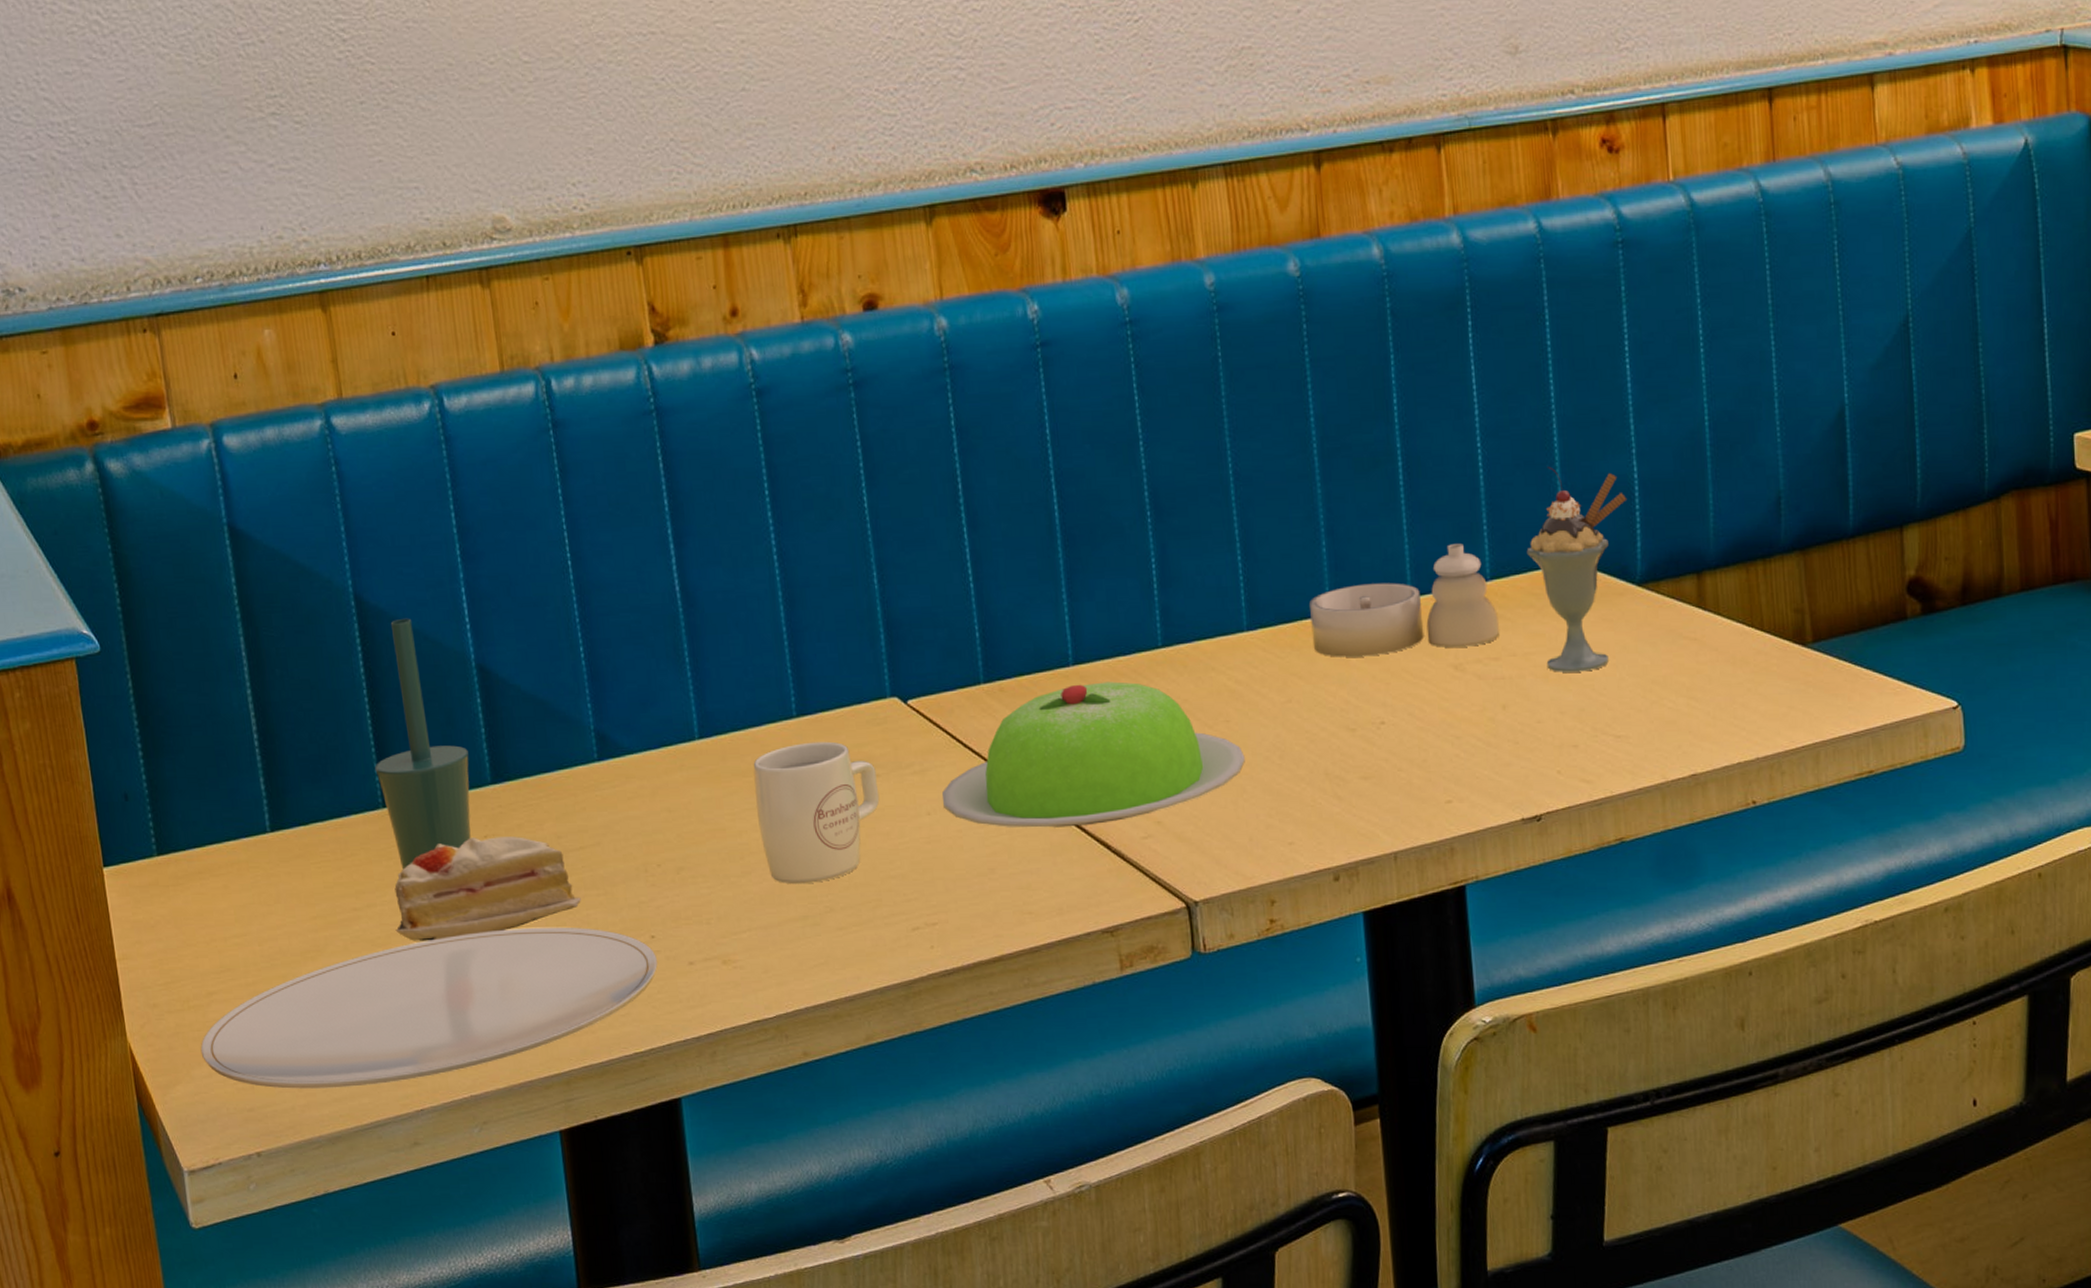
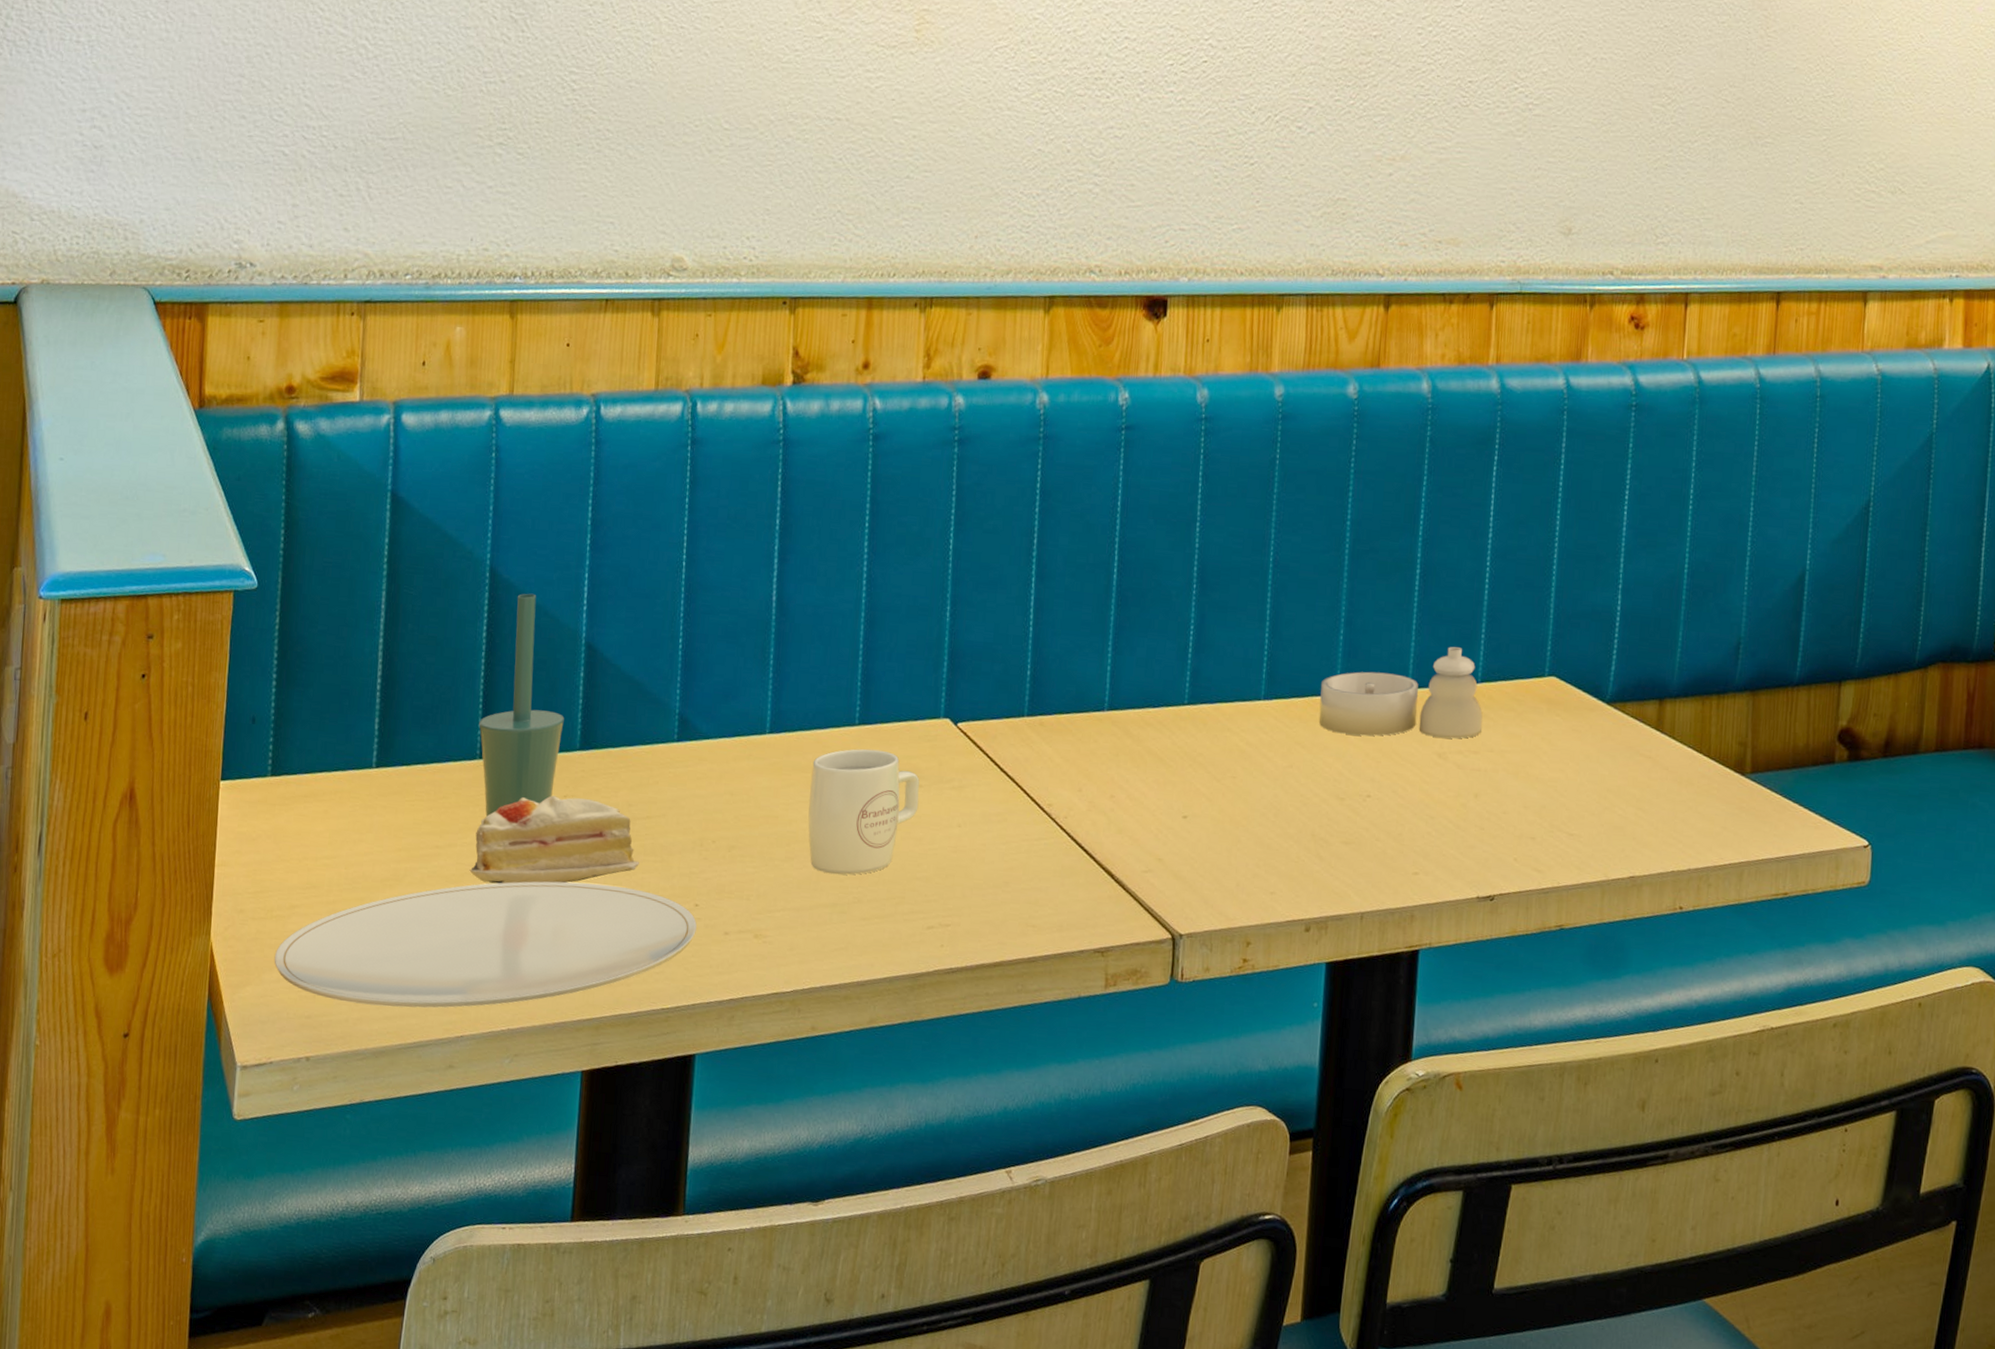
dessert: present [941,681,1245,828] -> none [973,728,1244,855]
icecream: present [1526,467,1627,672] -> none [1515,590,1609,774]

